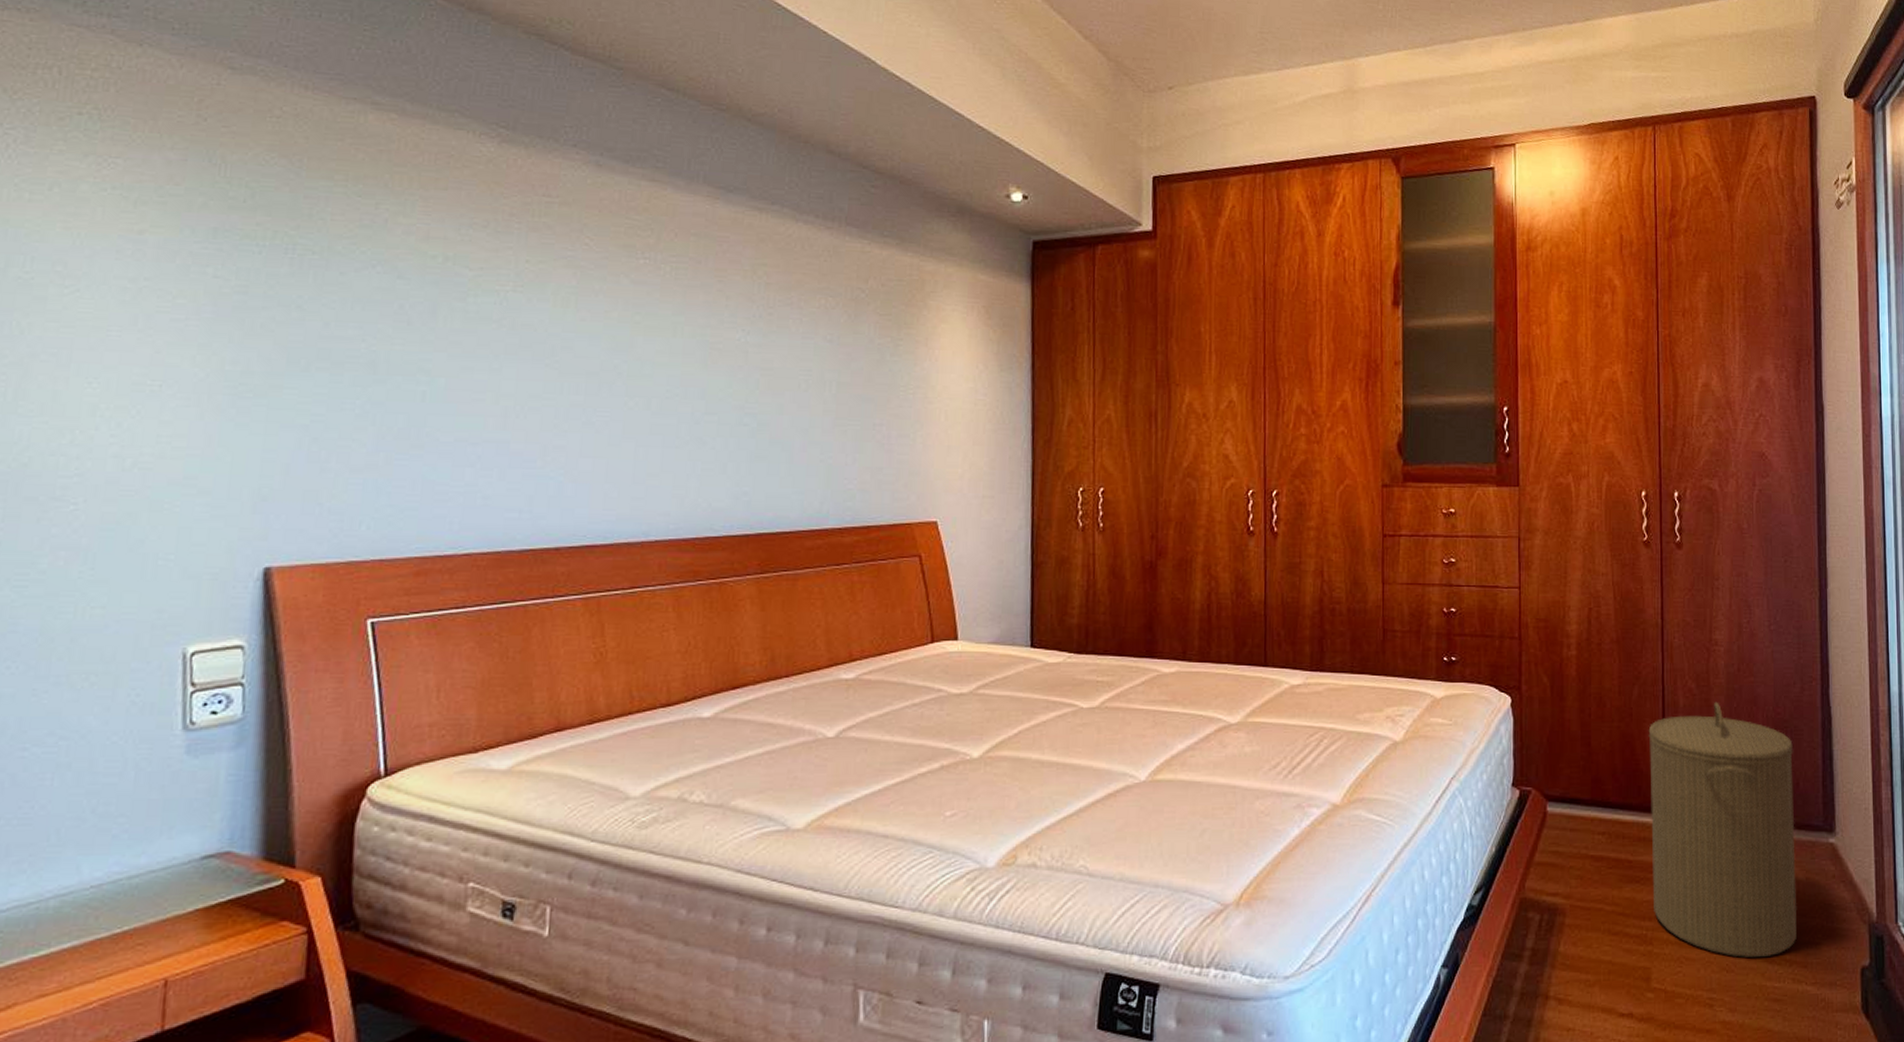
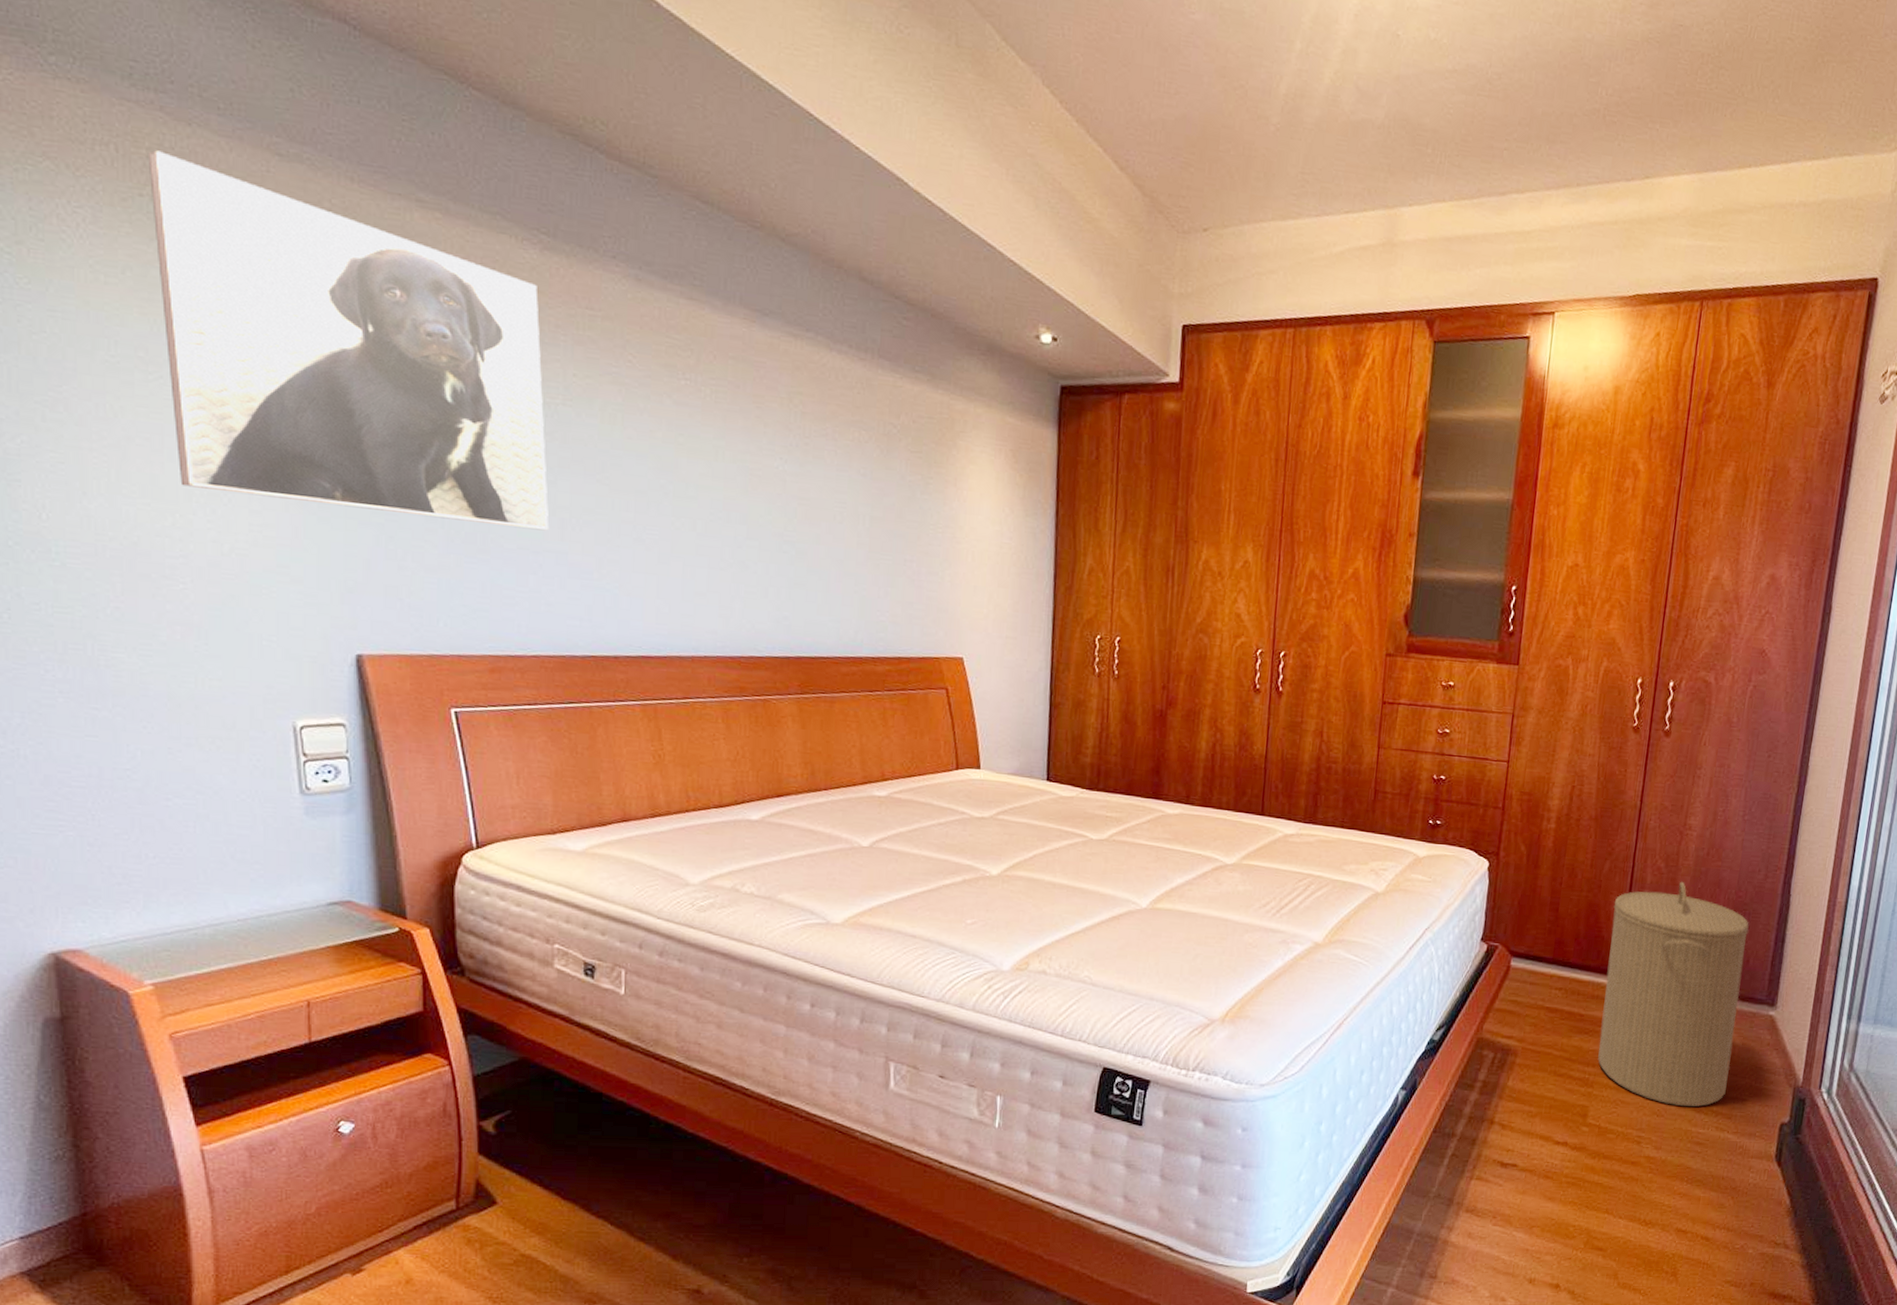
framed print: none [85,70,494,421] -> present [147,150,550,531]

